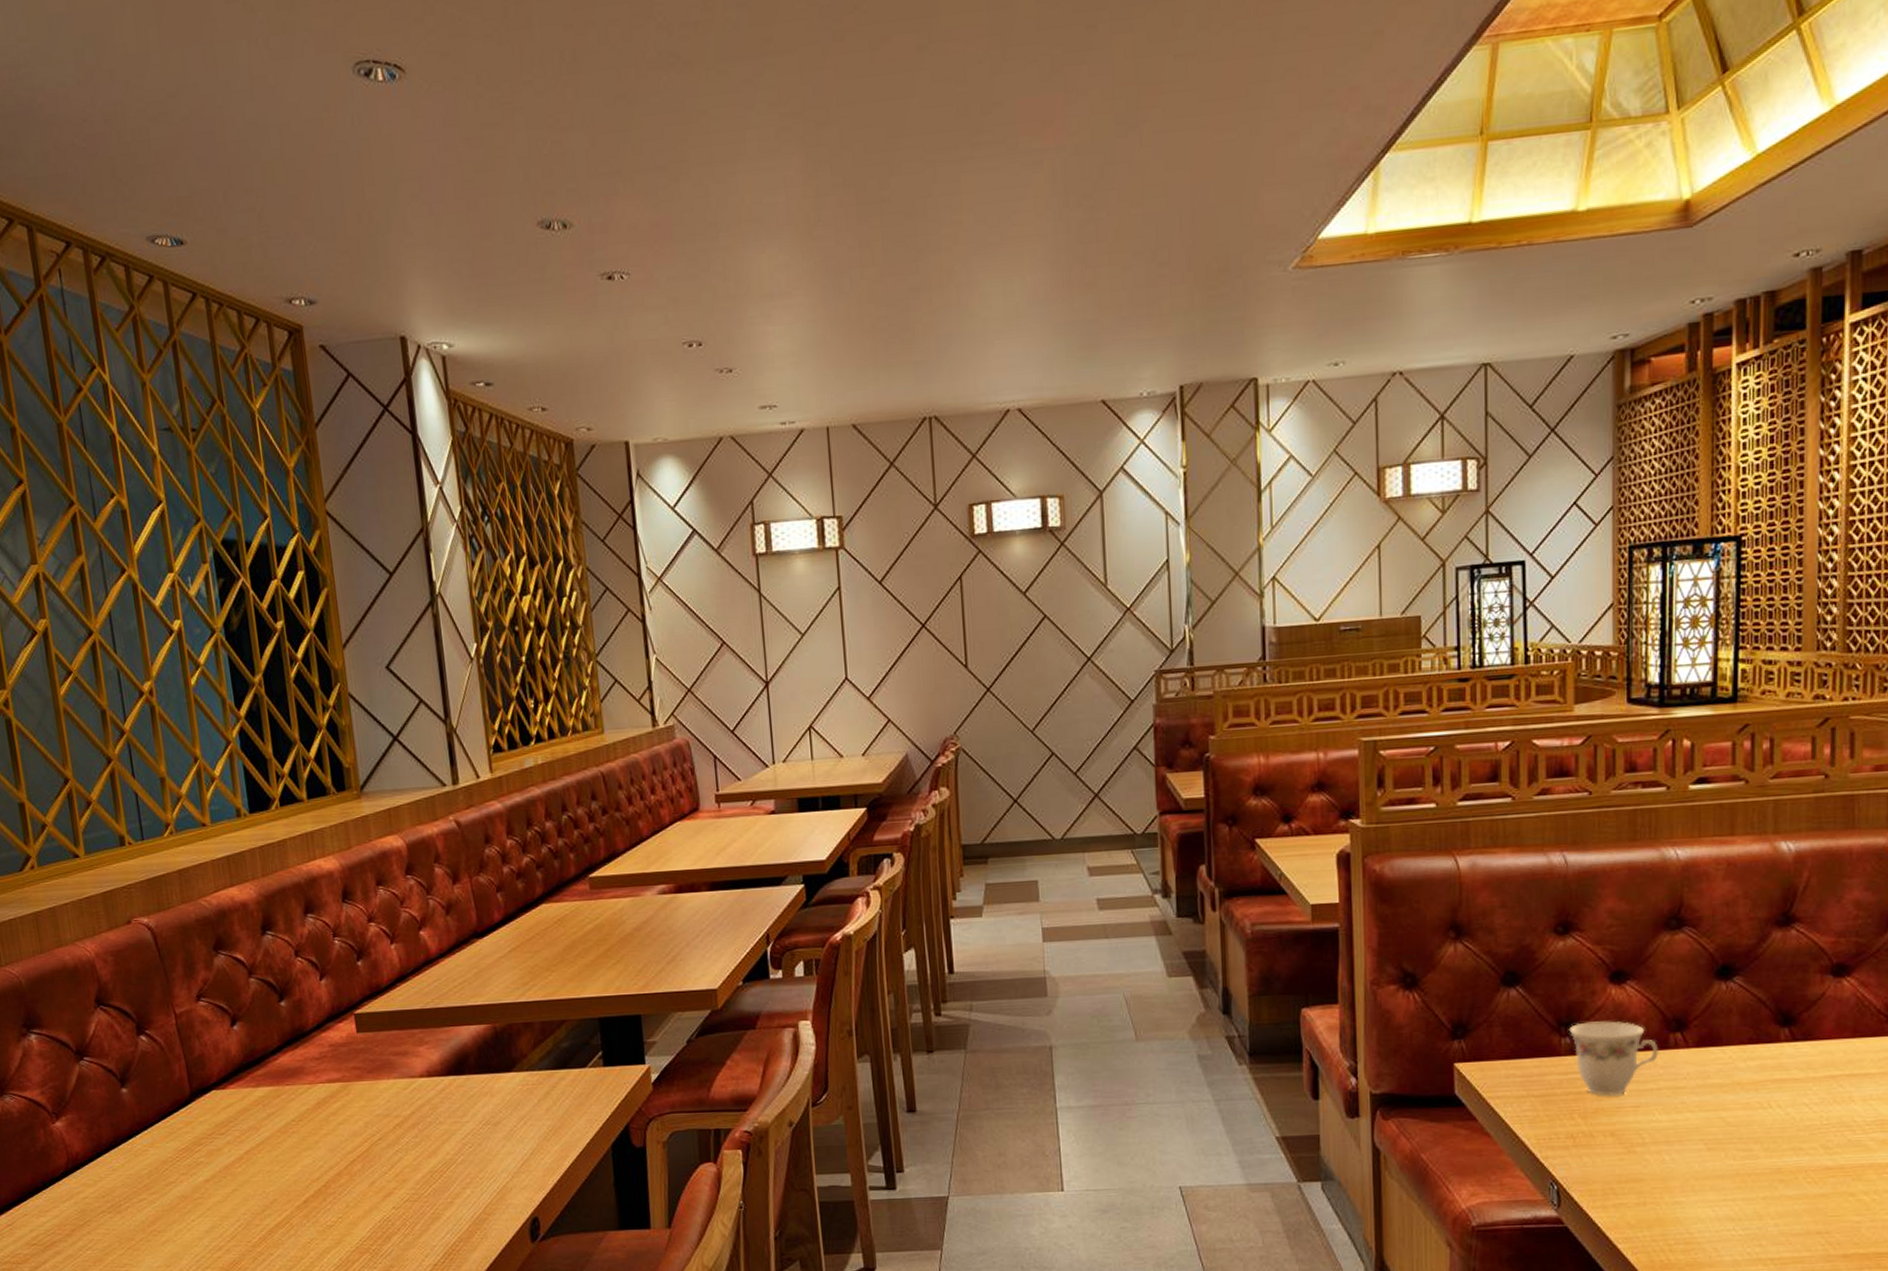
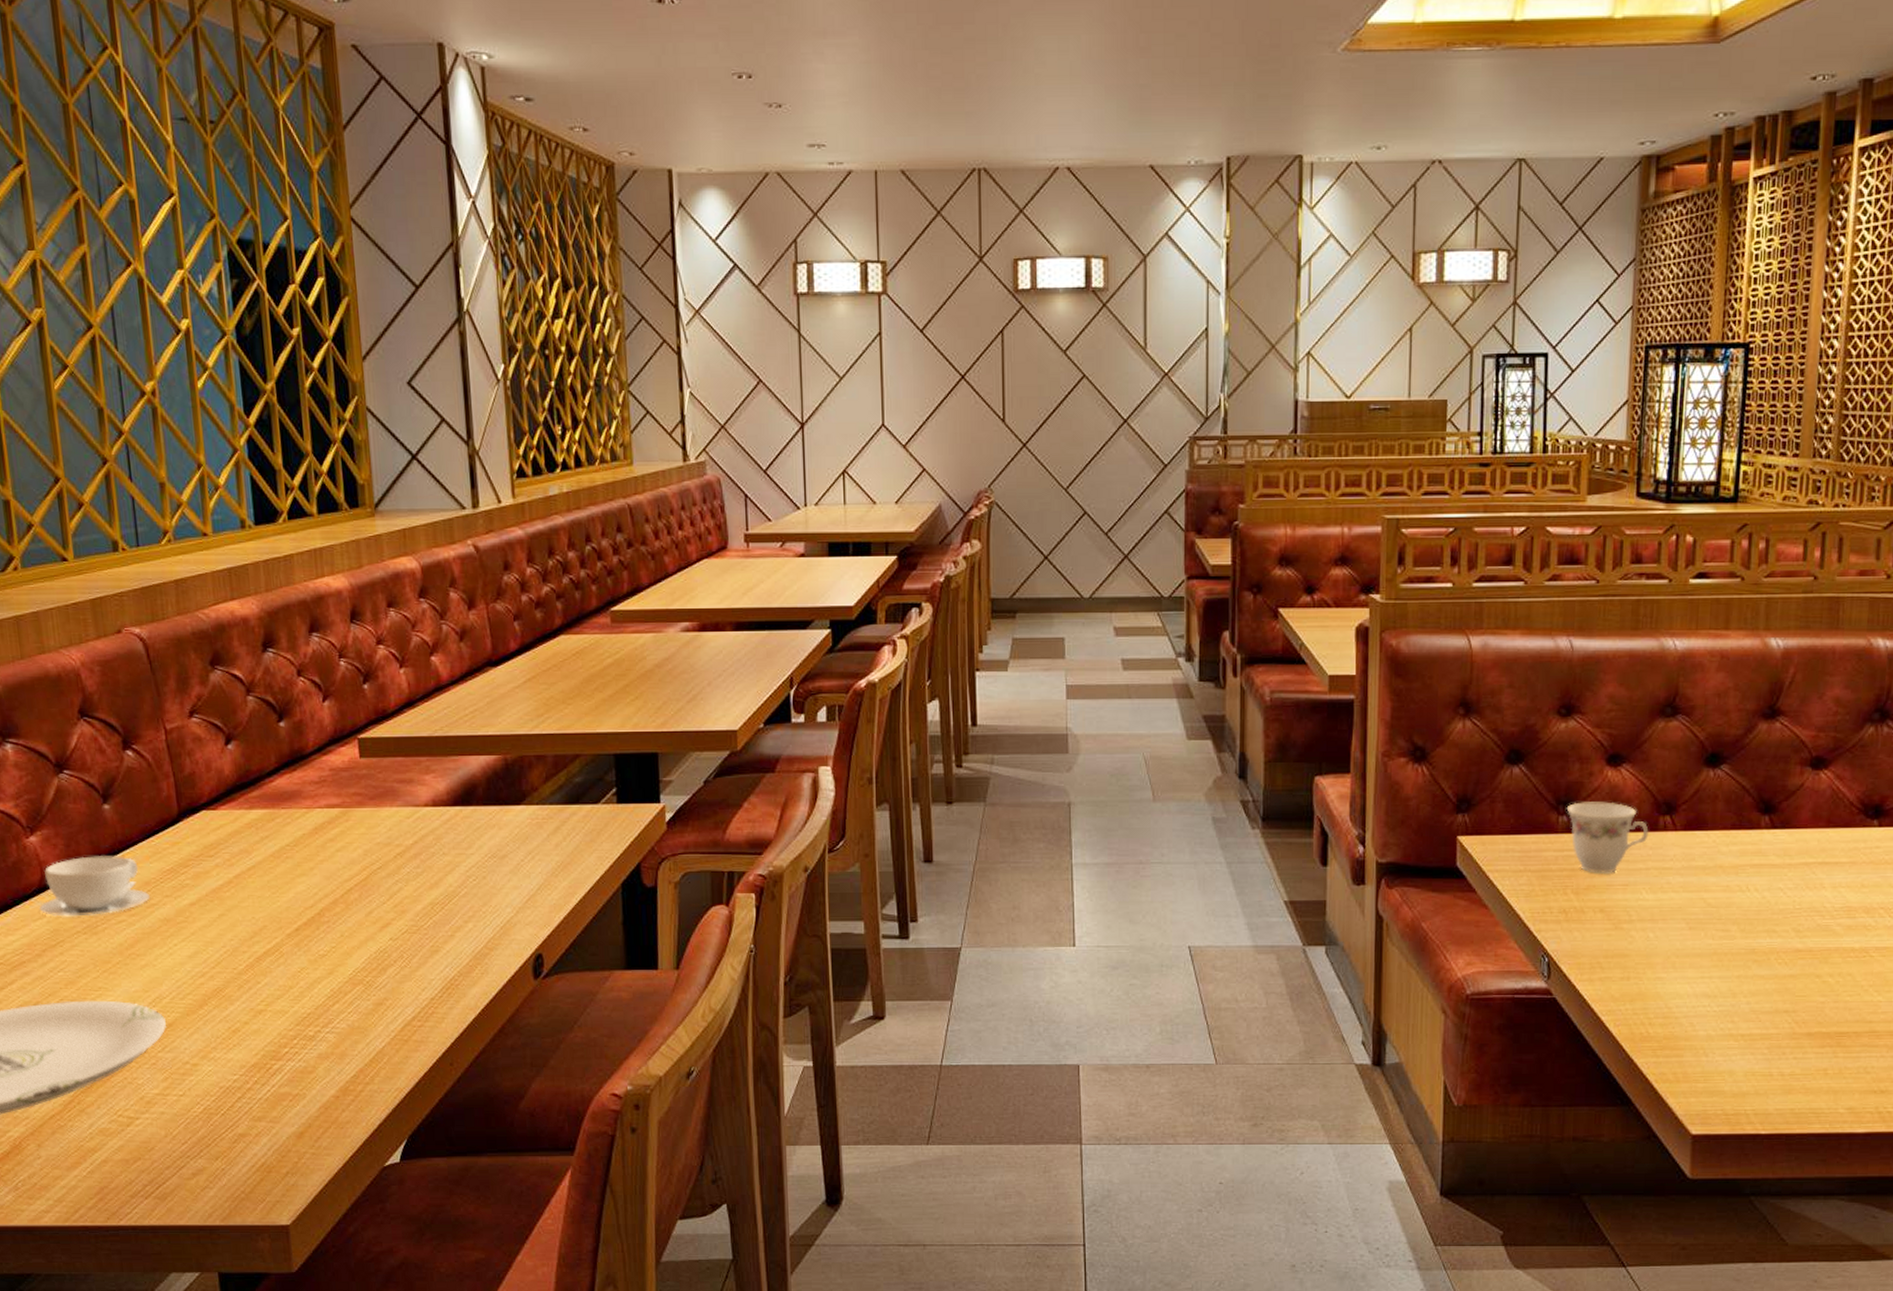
teacup: none [66,1137,168,1198] -> present [39,856,151,917]

